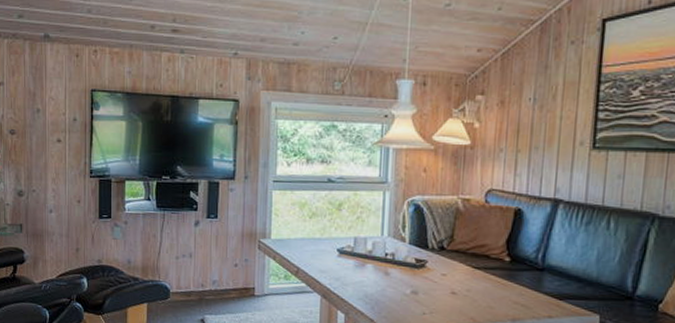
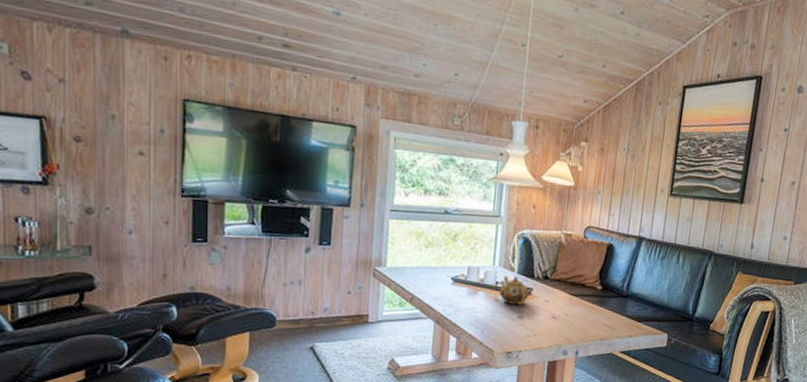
teapot: none [389,246,423,279] -> present [499,275,529,305]

